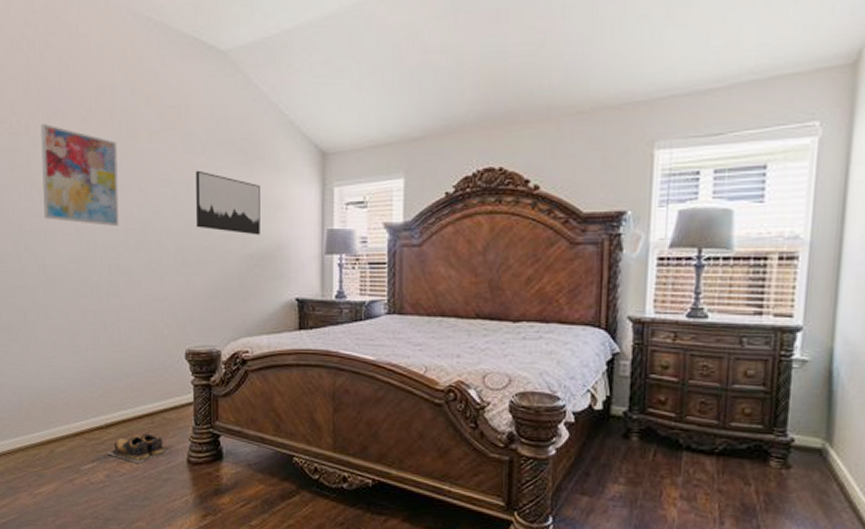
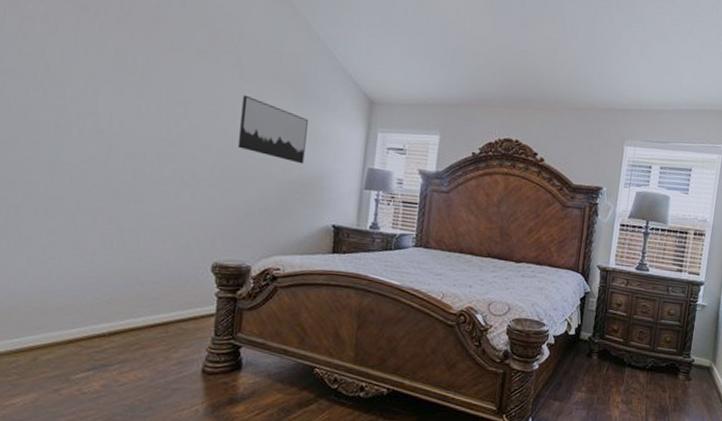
wall art: present [40,123,119,227] -> none [57,15,157,135]
shoes: present [106,433,172,464] -> none [105,342,185,374]

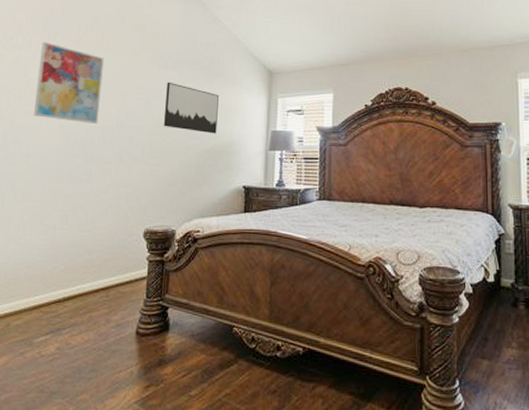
wall art: none [57,15,157,135] -> present [34,41,104,125]

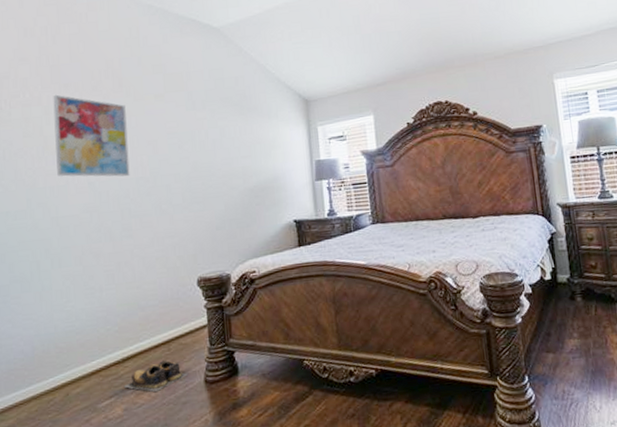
shoes: none [60,306,122,336] -> present [123,360,189,393]
wall art: present [163,82,219,134] -> none [198,122,259,172]

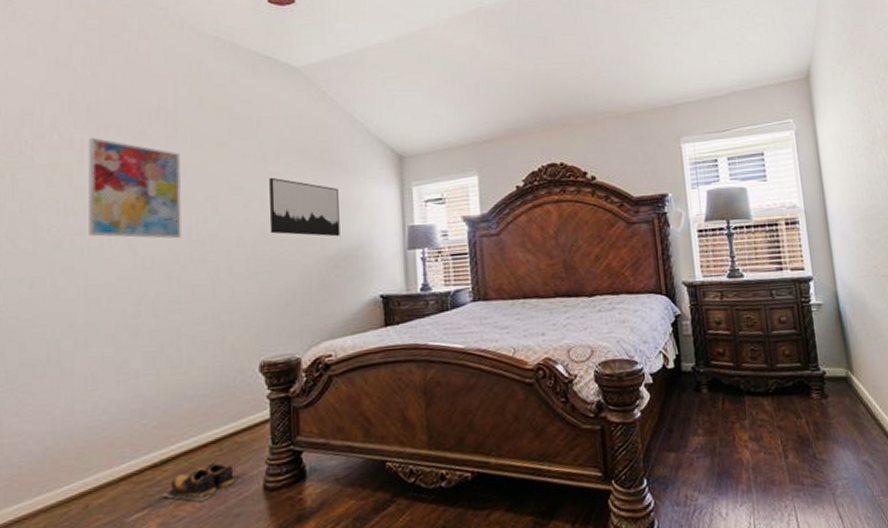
wall art: none [198,122,259,172] -> present [269,177,340,237]

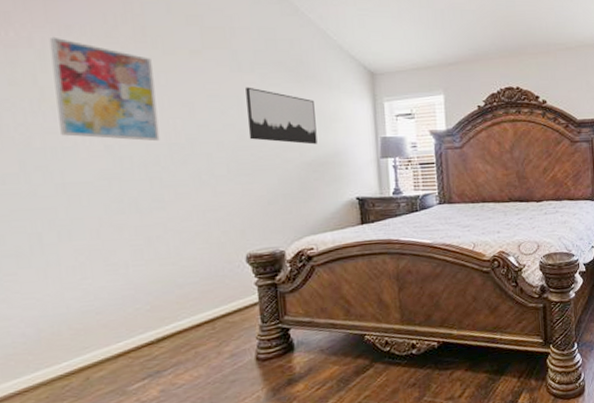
shoes: present [160,462,244,503] -> none [158,339,237,372]

